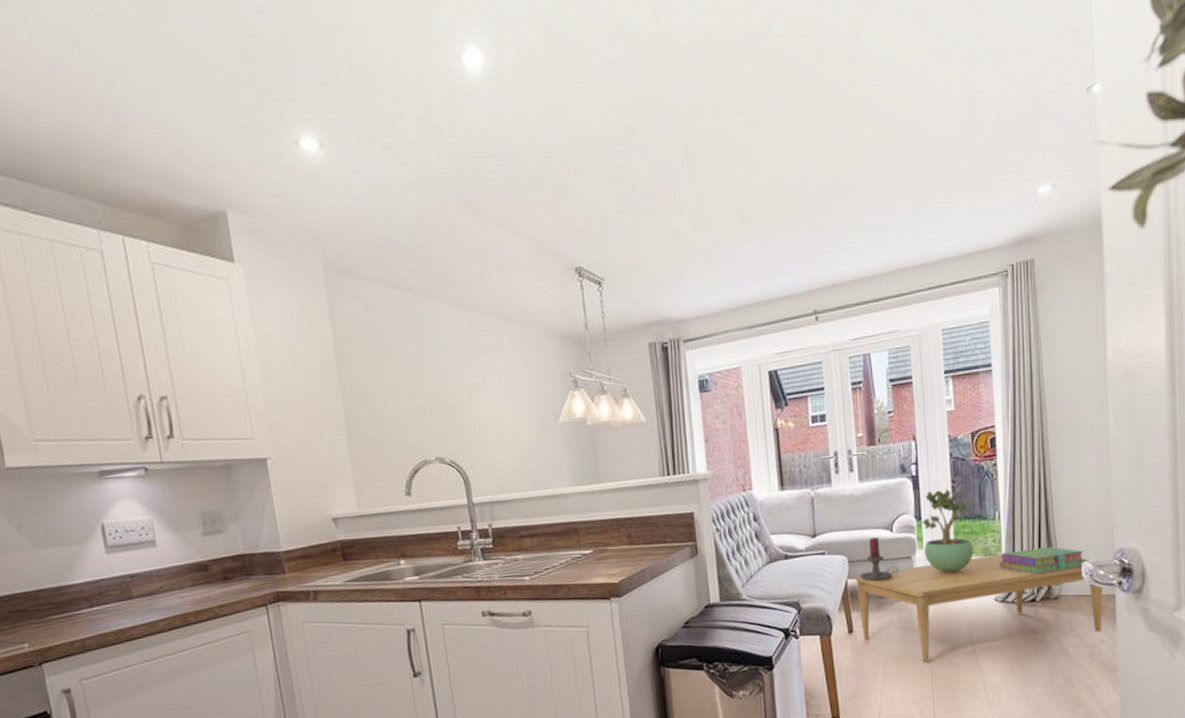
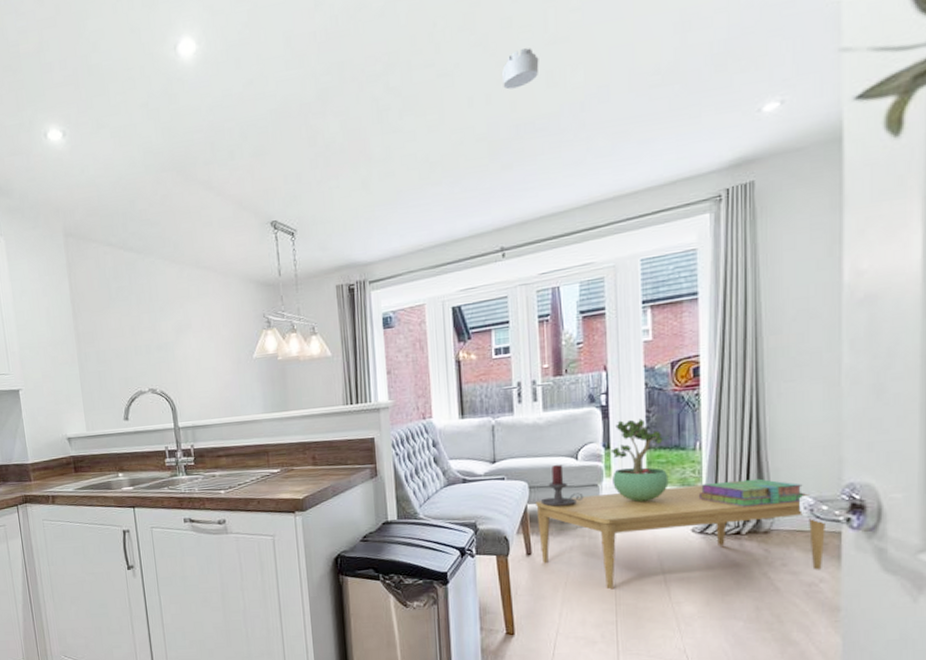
smoke detector: none [808,106,844,147] -> present [501,48,539,90]

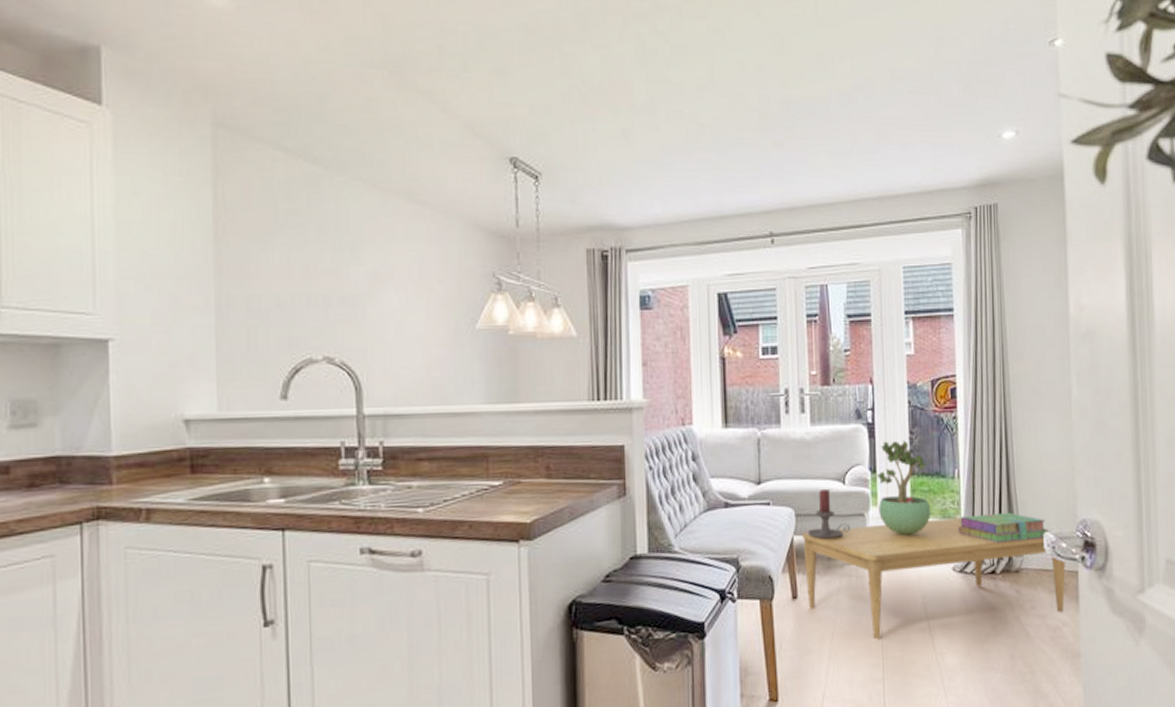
smoke detector: present [501,48,539,90] -> none [773,24,810,63]

